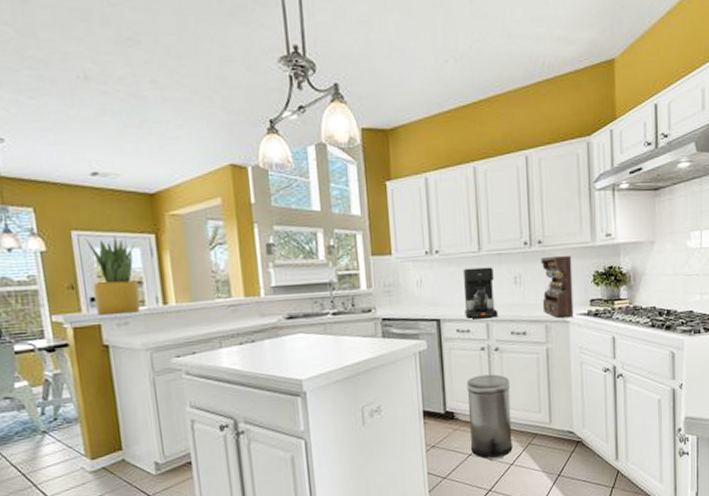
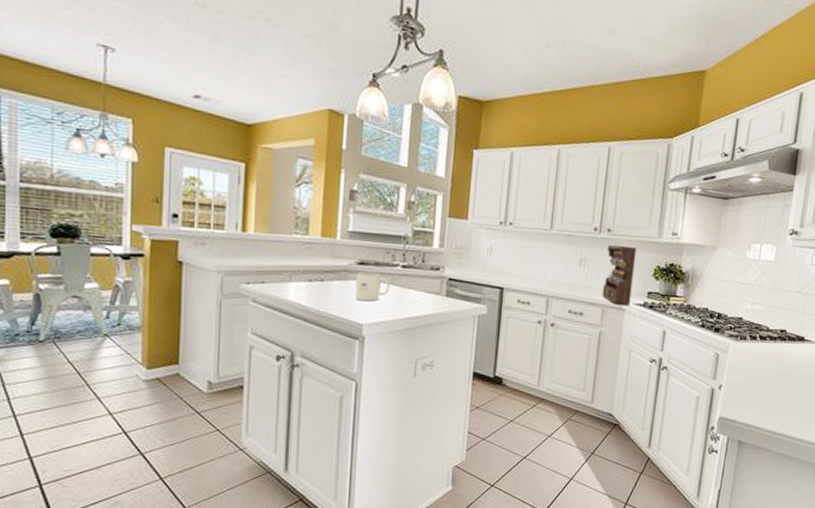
planter: present [86,236,141,316] -> none [176,158,227,236]
mug: none [286,325,323,356] -> present [354,272,390,302]
coffee maker: present [462,267,499,320] -> none [528,243,561,295]
pedal bin: present [466,374,513,461] -> none [512,346,560,430]

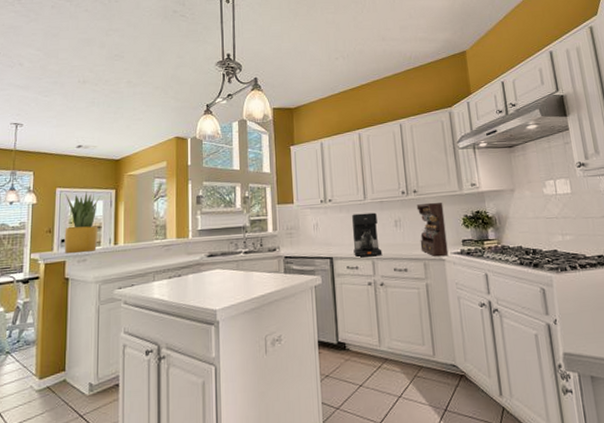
planter: none [176,158,227,236] -> present [64,192,102,254]
mug: present [354,272,390,302] -> none [206,262,236,289]
coffee maker: none [528,243,561,295] -> present [351,212,383,258]

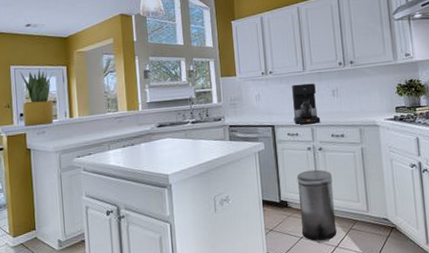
pedal bin: none [356,307,400,392] -> present [297,169,337,243]
spice rack: present [416,202,449,256] -> none [353,72,383,123]

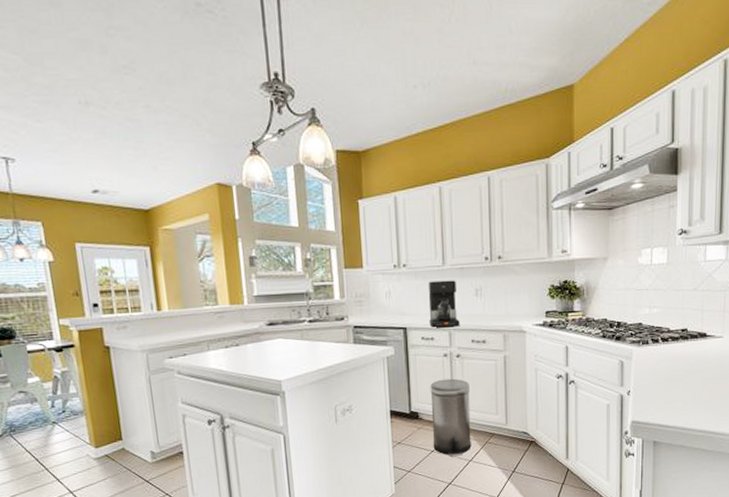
planter: present [20,69,54,127] -> none [89,248,137,321]

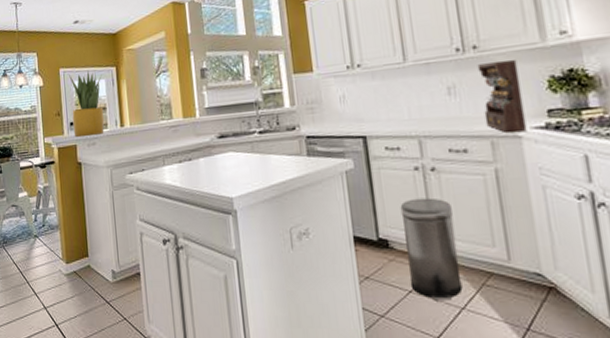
planter: none [89,248,137,321] -> present [69,71,105,138]
coffee maker: present [428,280,460,328] -> none [387,78,432,136]
spice rack: none [500,269,530,328] -> present [477,59,527,132]

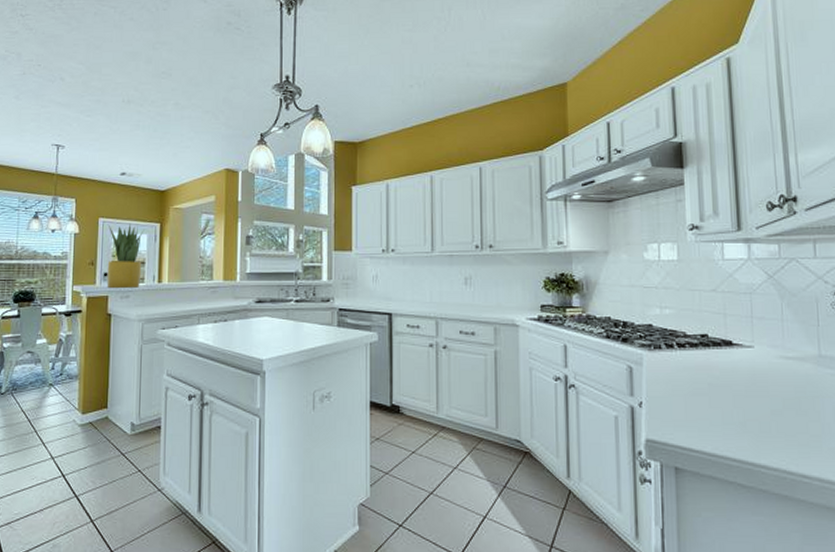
pedal bin: present [400,197,463,301] -> none [413,371,457,461]
spice rack: present [477,59,527,132] -> none [491,260,524,321]

